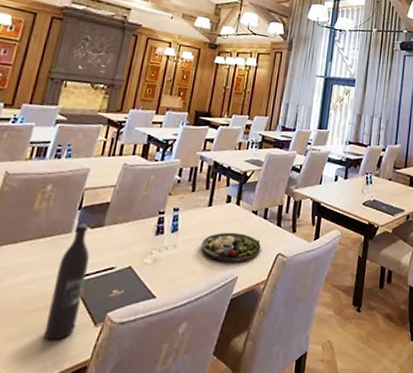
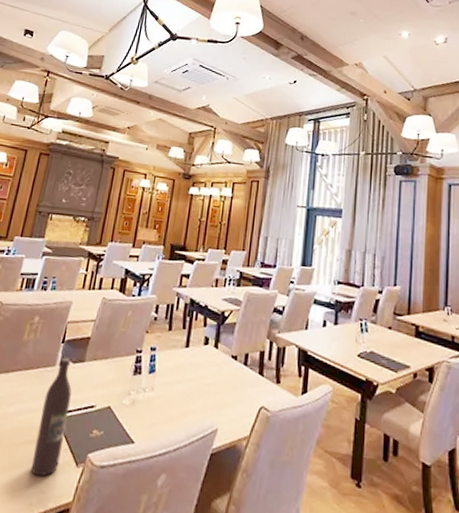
dinner plate: present [201,232,261,262] -> none [178,377,242,413]

